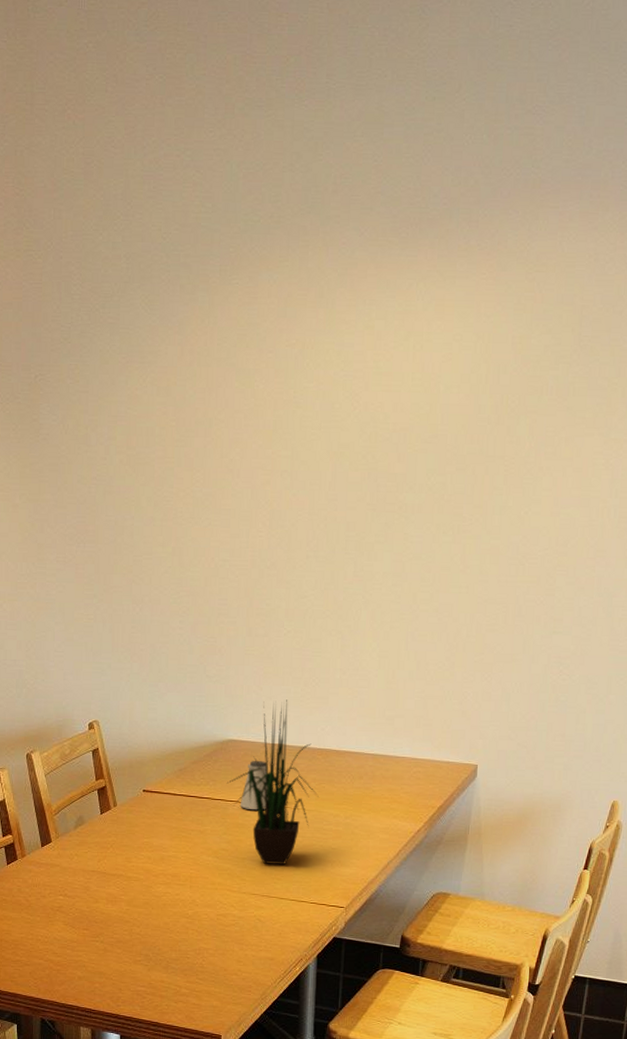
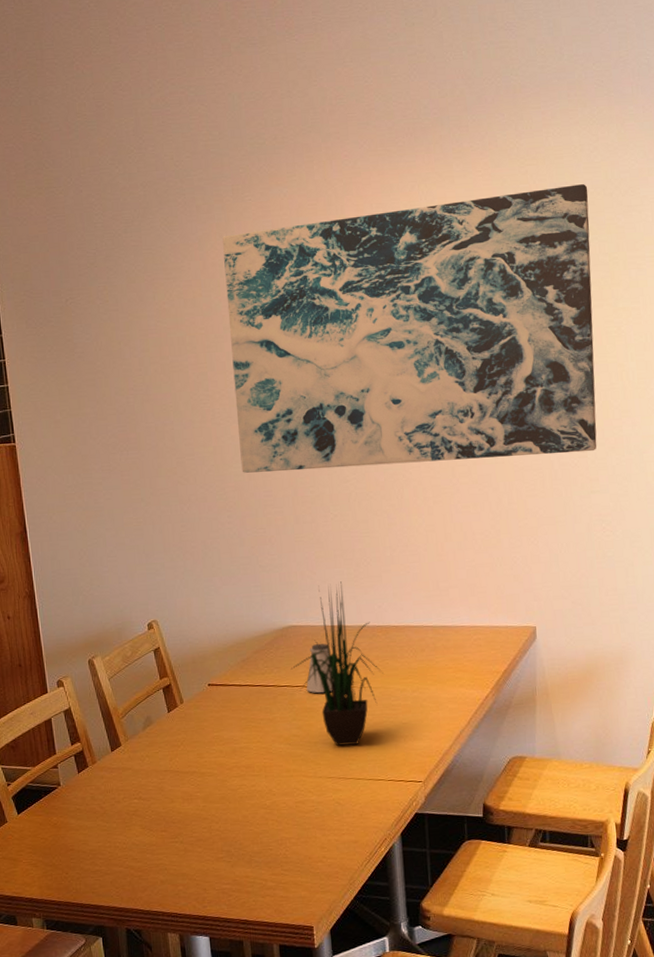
wall art: none [198,298,597,590] -> present [222,184,597,473]

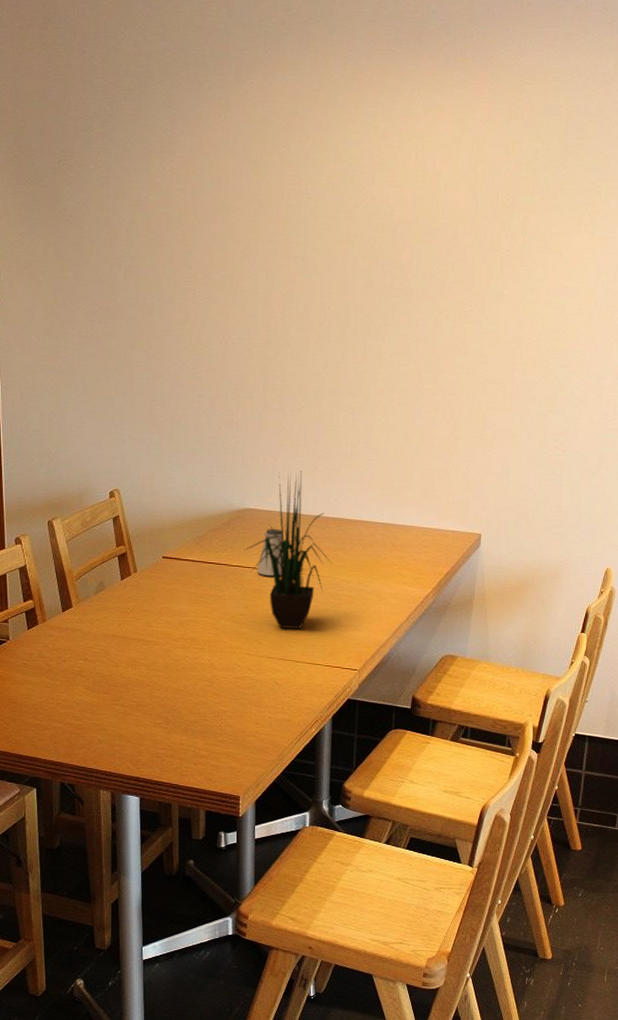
wall art: present [222,184,597,473] -> none [216,109,581,372]

